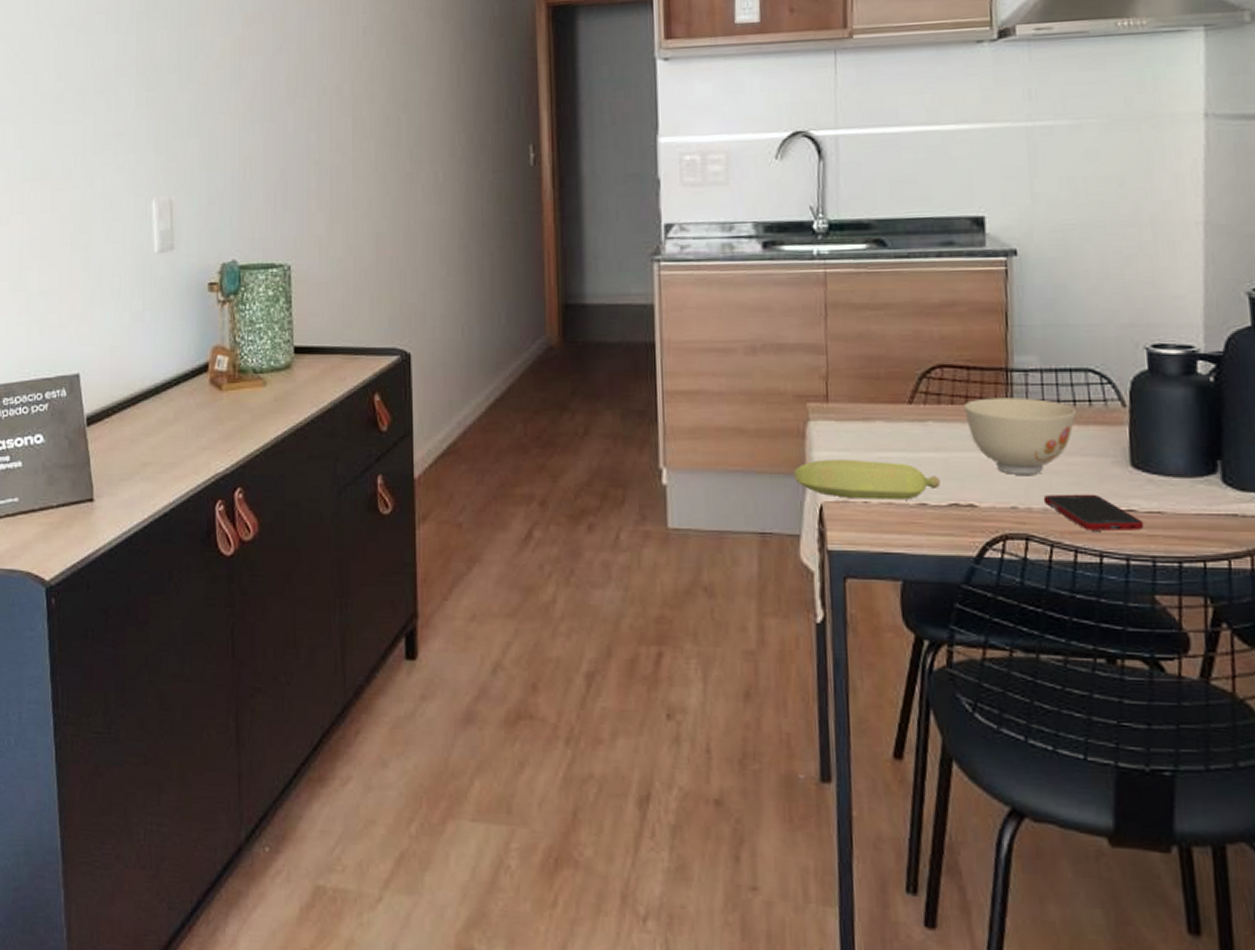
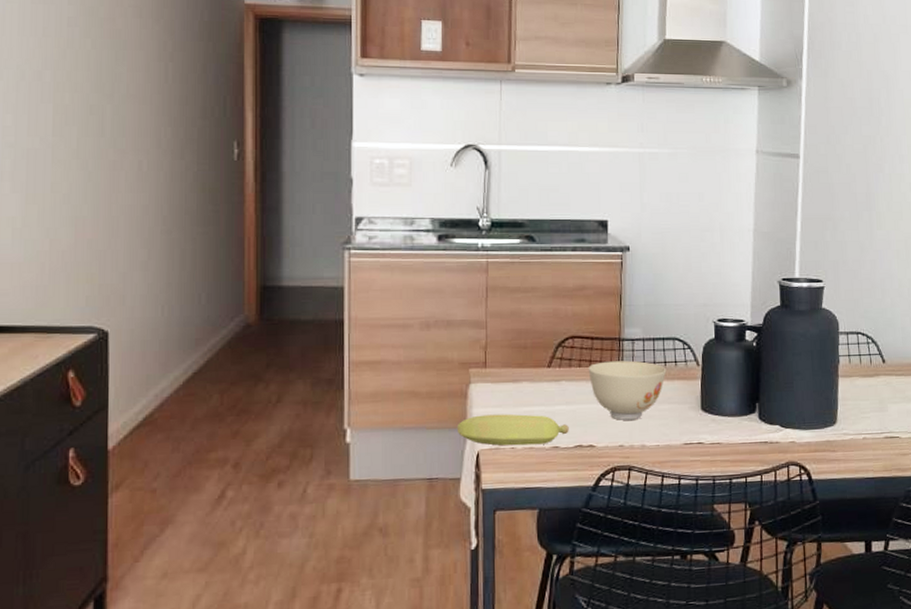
cell phone: present [1043,494,1145,531] -> none [641,432,709,460]

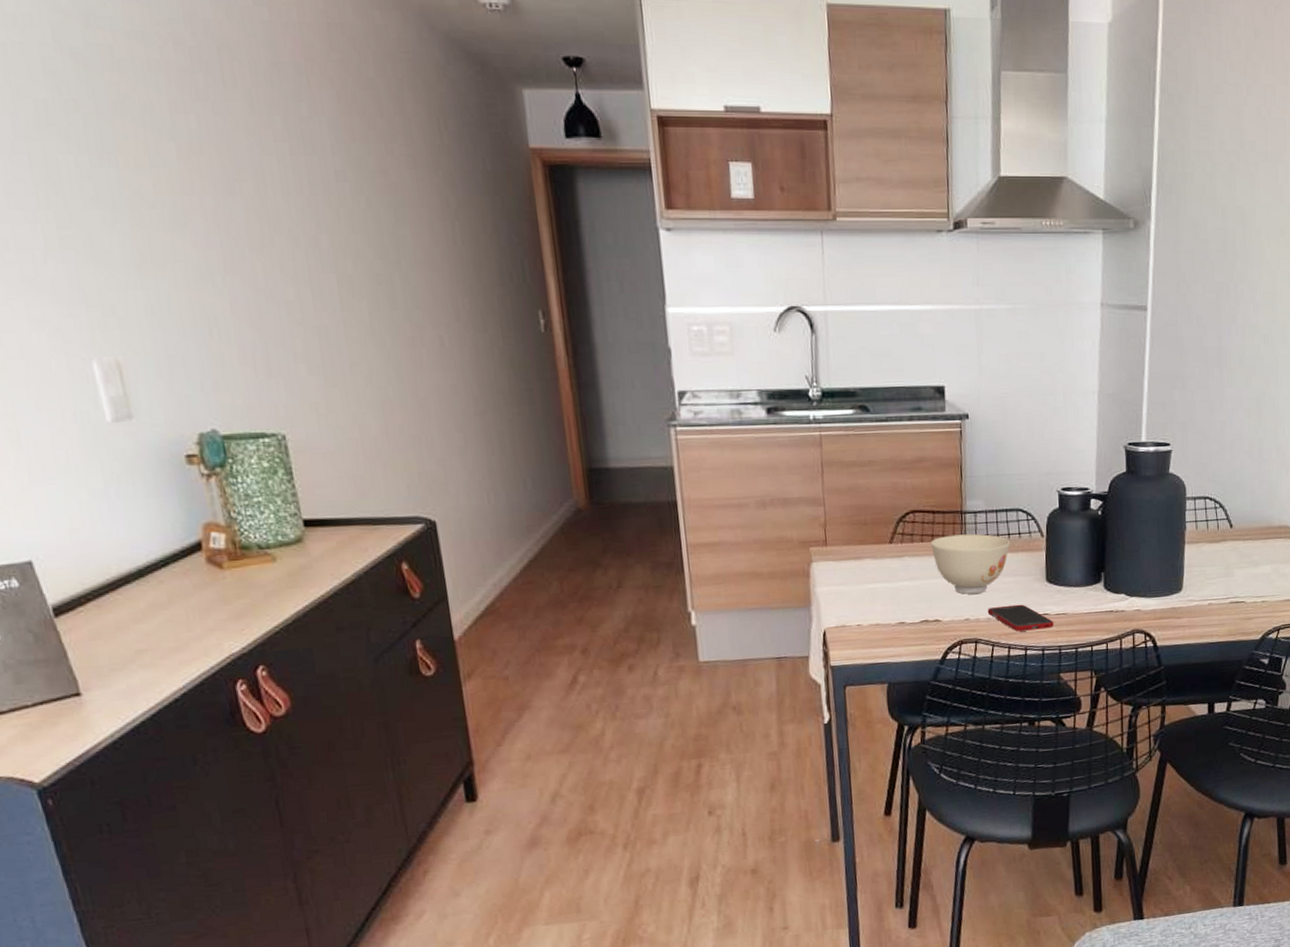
banana: present [456,414,569,446] -> none [801,591,914,623]
cell phone: none [641,432,709,460] -> present [987,604,1054,632]

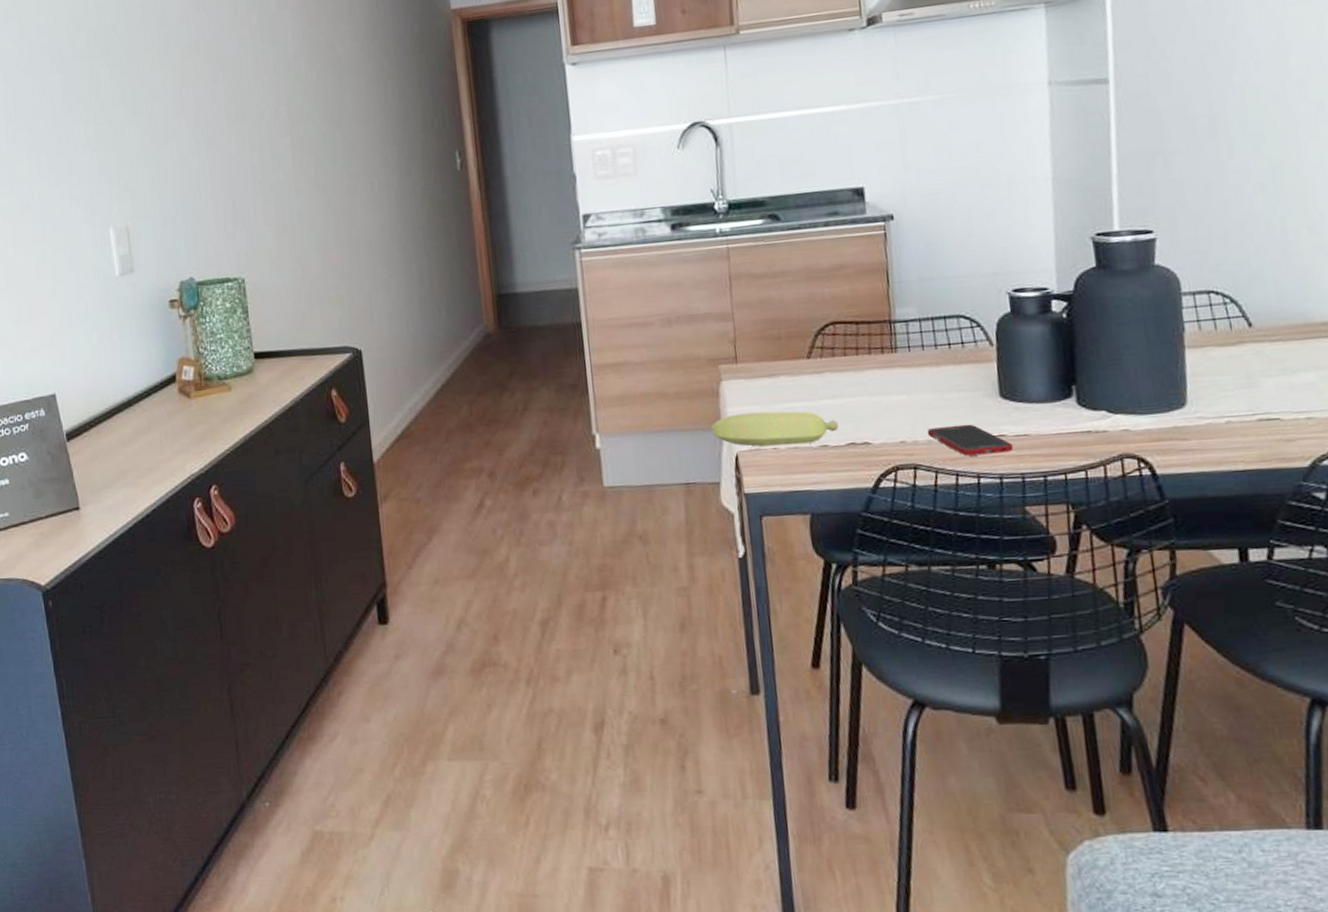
banana: none [801,591,914,623] -> present [710,411,839,447]
bowl: present [930,534,1011,594] -> none [855,345,952,413]

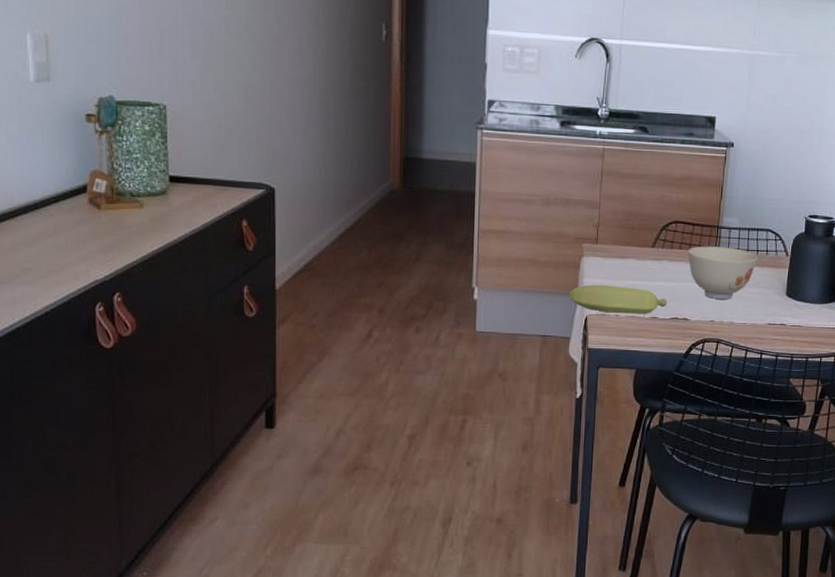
bowl: none [855,345,952,413] -> present [687,246,758,299]
cell phone: present [927,424,1014,456] -> none [730,312,789,338]

